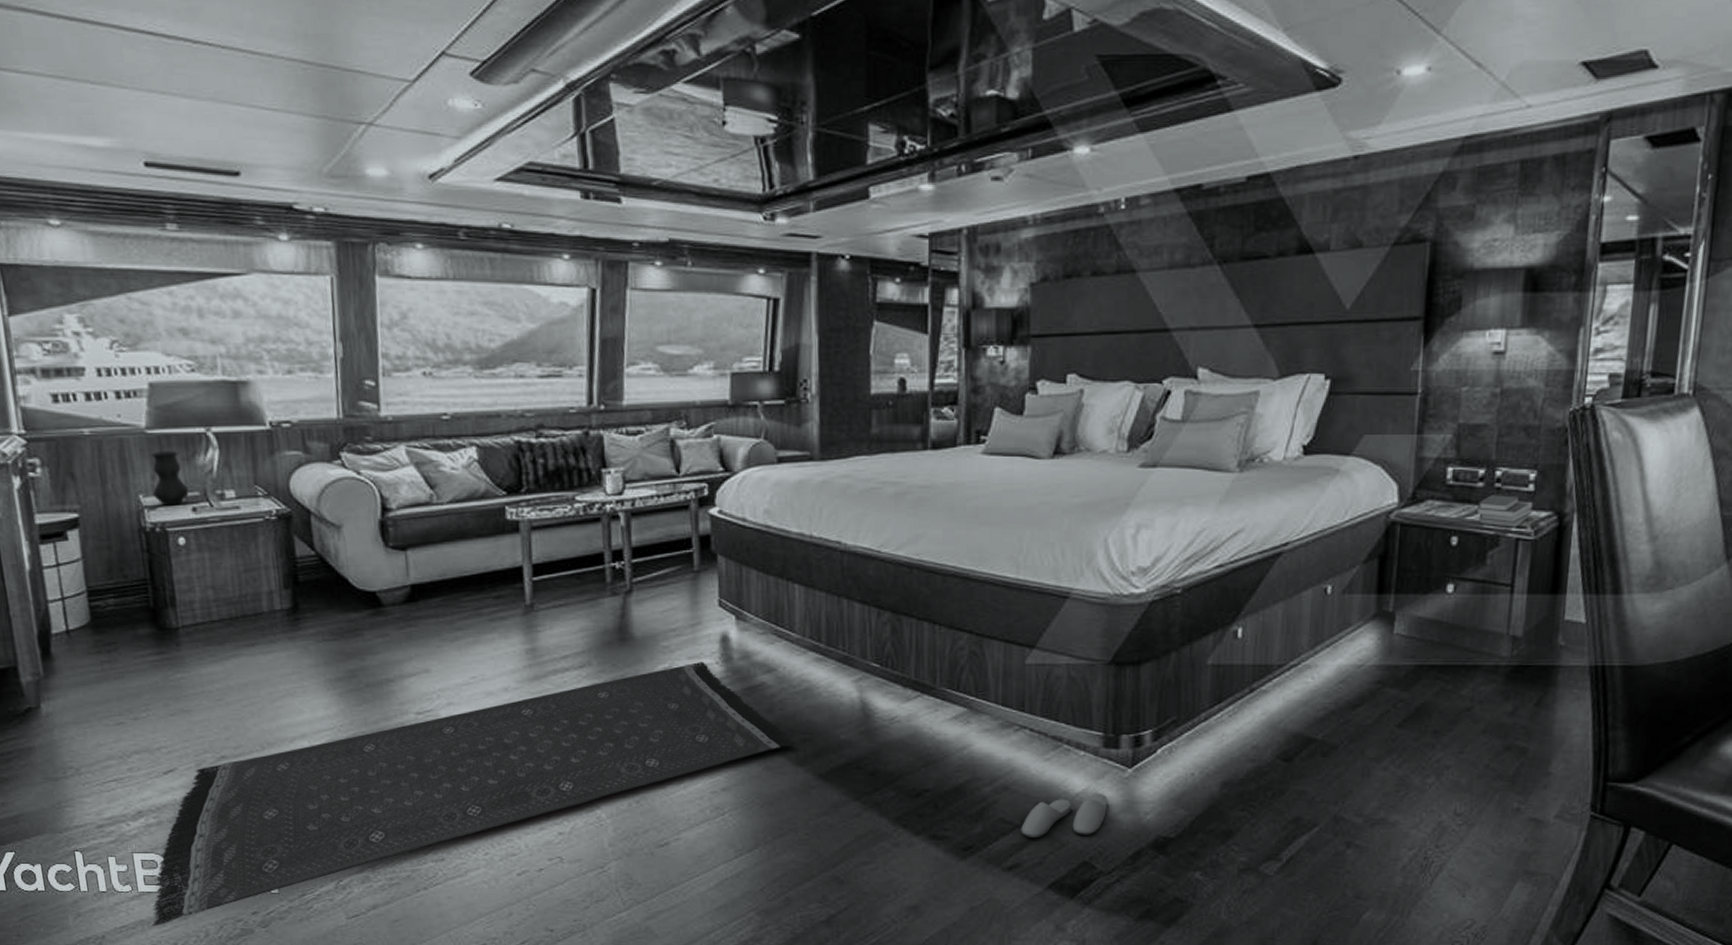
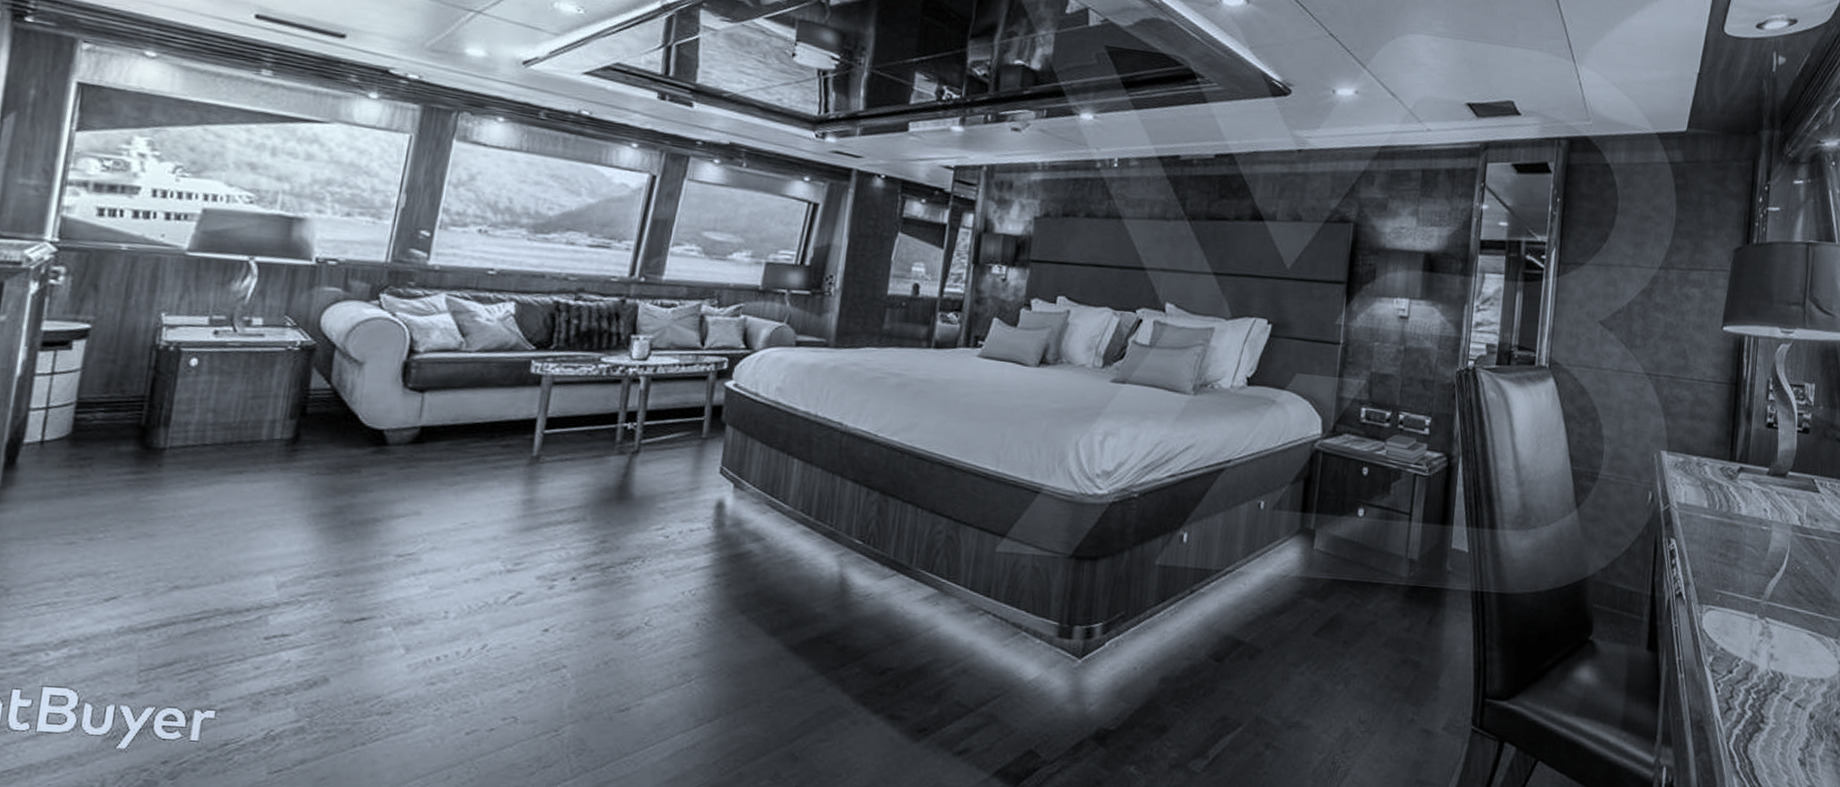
vase: present [149,450,189,506] -> none [177,273,217,327]
area rug: present [151,662,796,927] -> none [40,525,773,773]
slippers: present [1021,793,1108,839] -> none [974,681,1058,724]

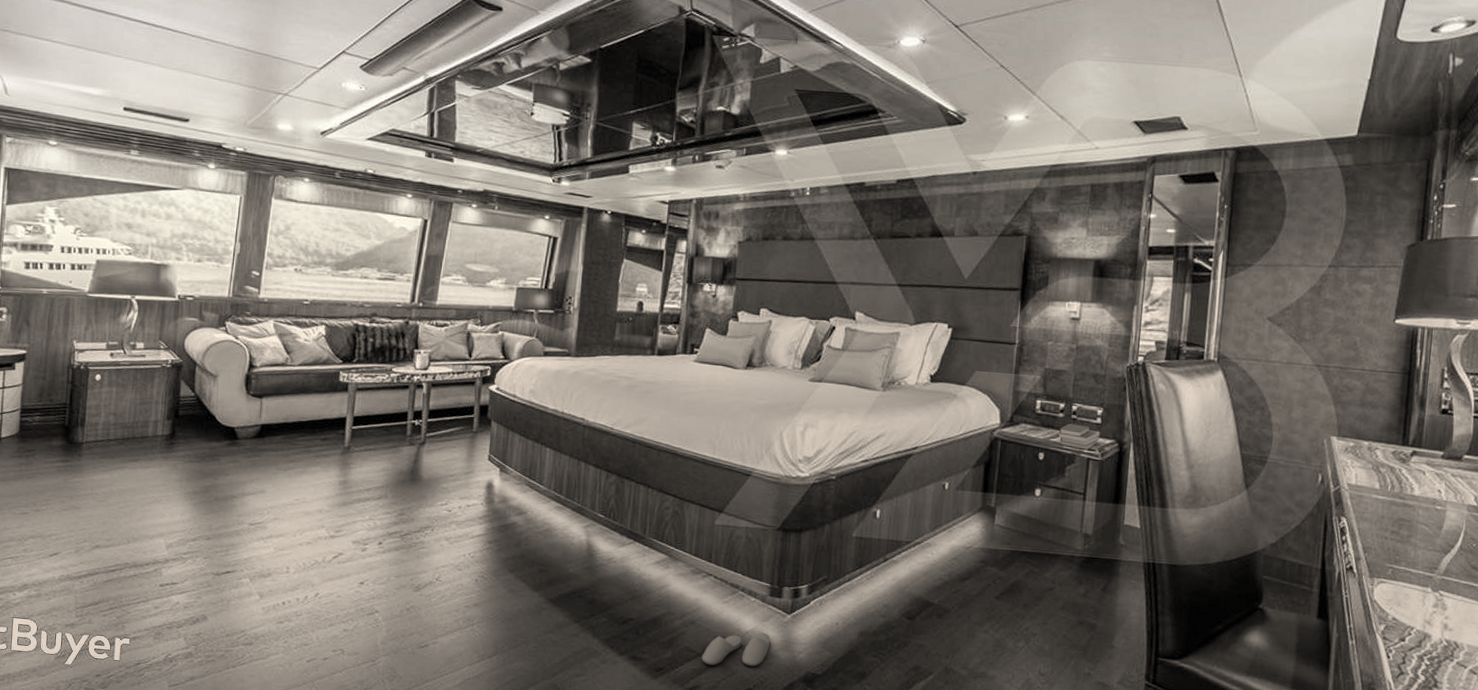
slippers: none [974,681,1058,724] -> present [701,632,771,667]

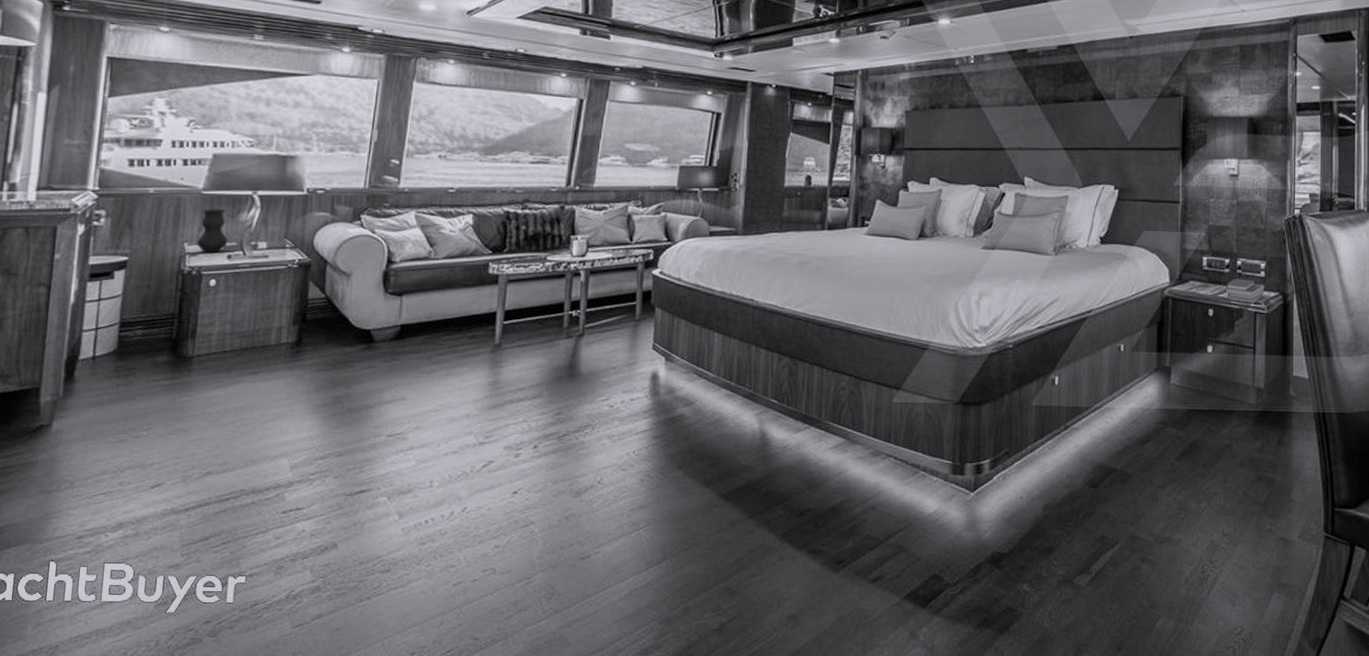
vase: none [84,309,111,351] -> present [197,208,228,253]
slippers: present [701,632,771,667] -> none [884,513,955,554]

